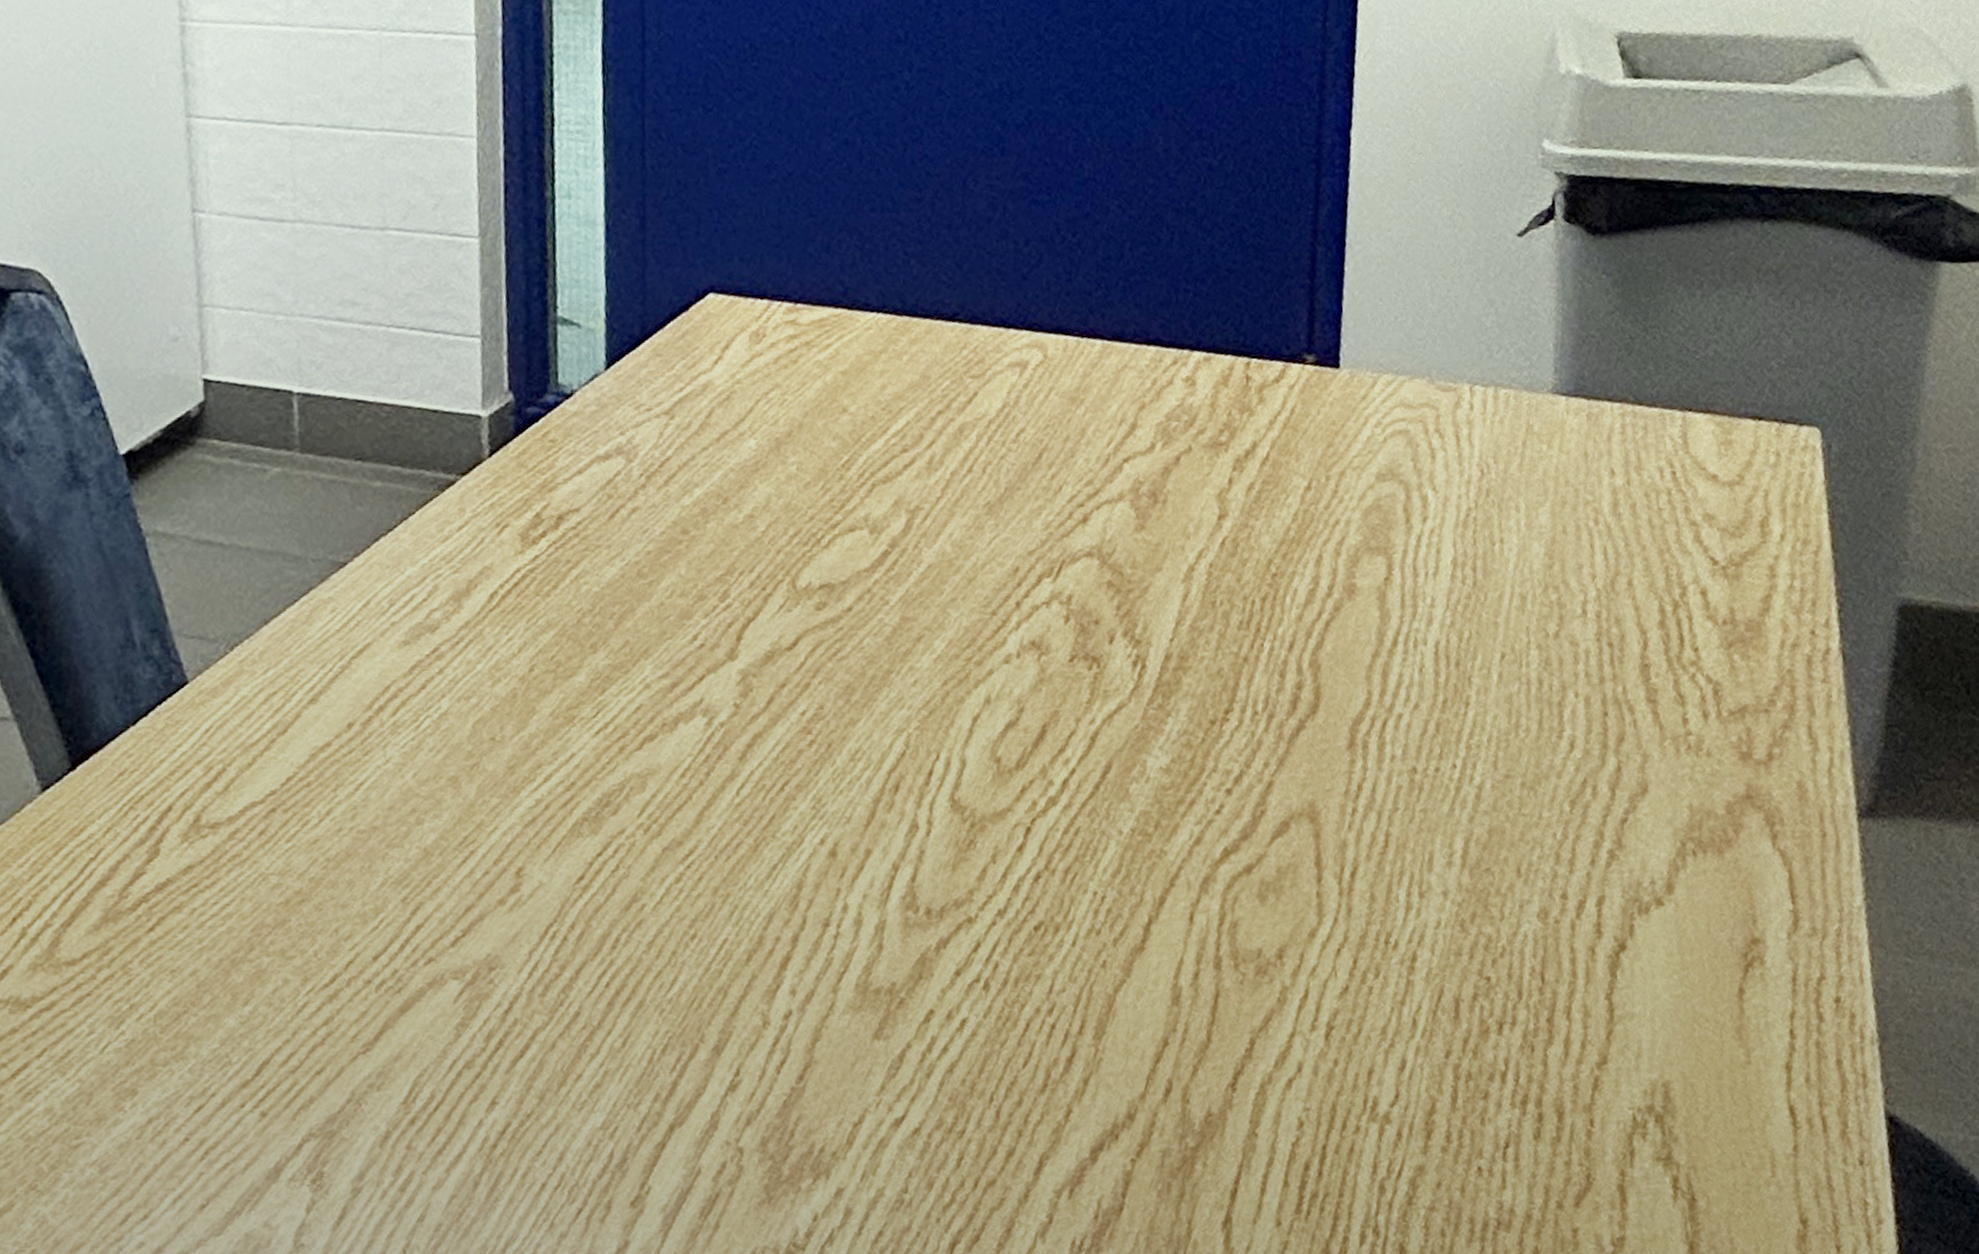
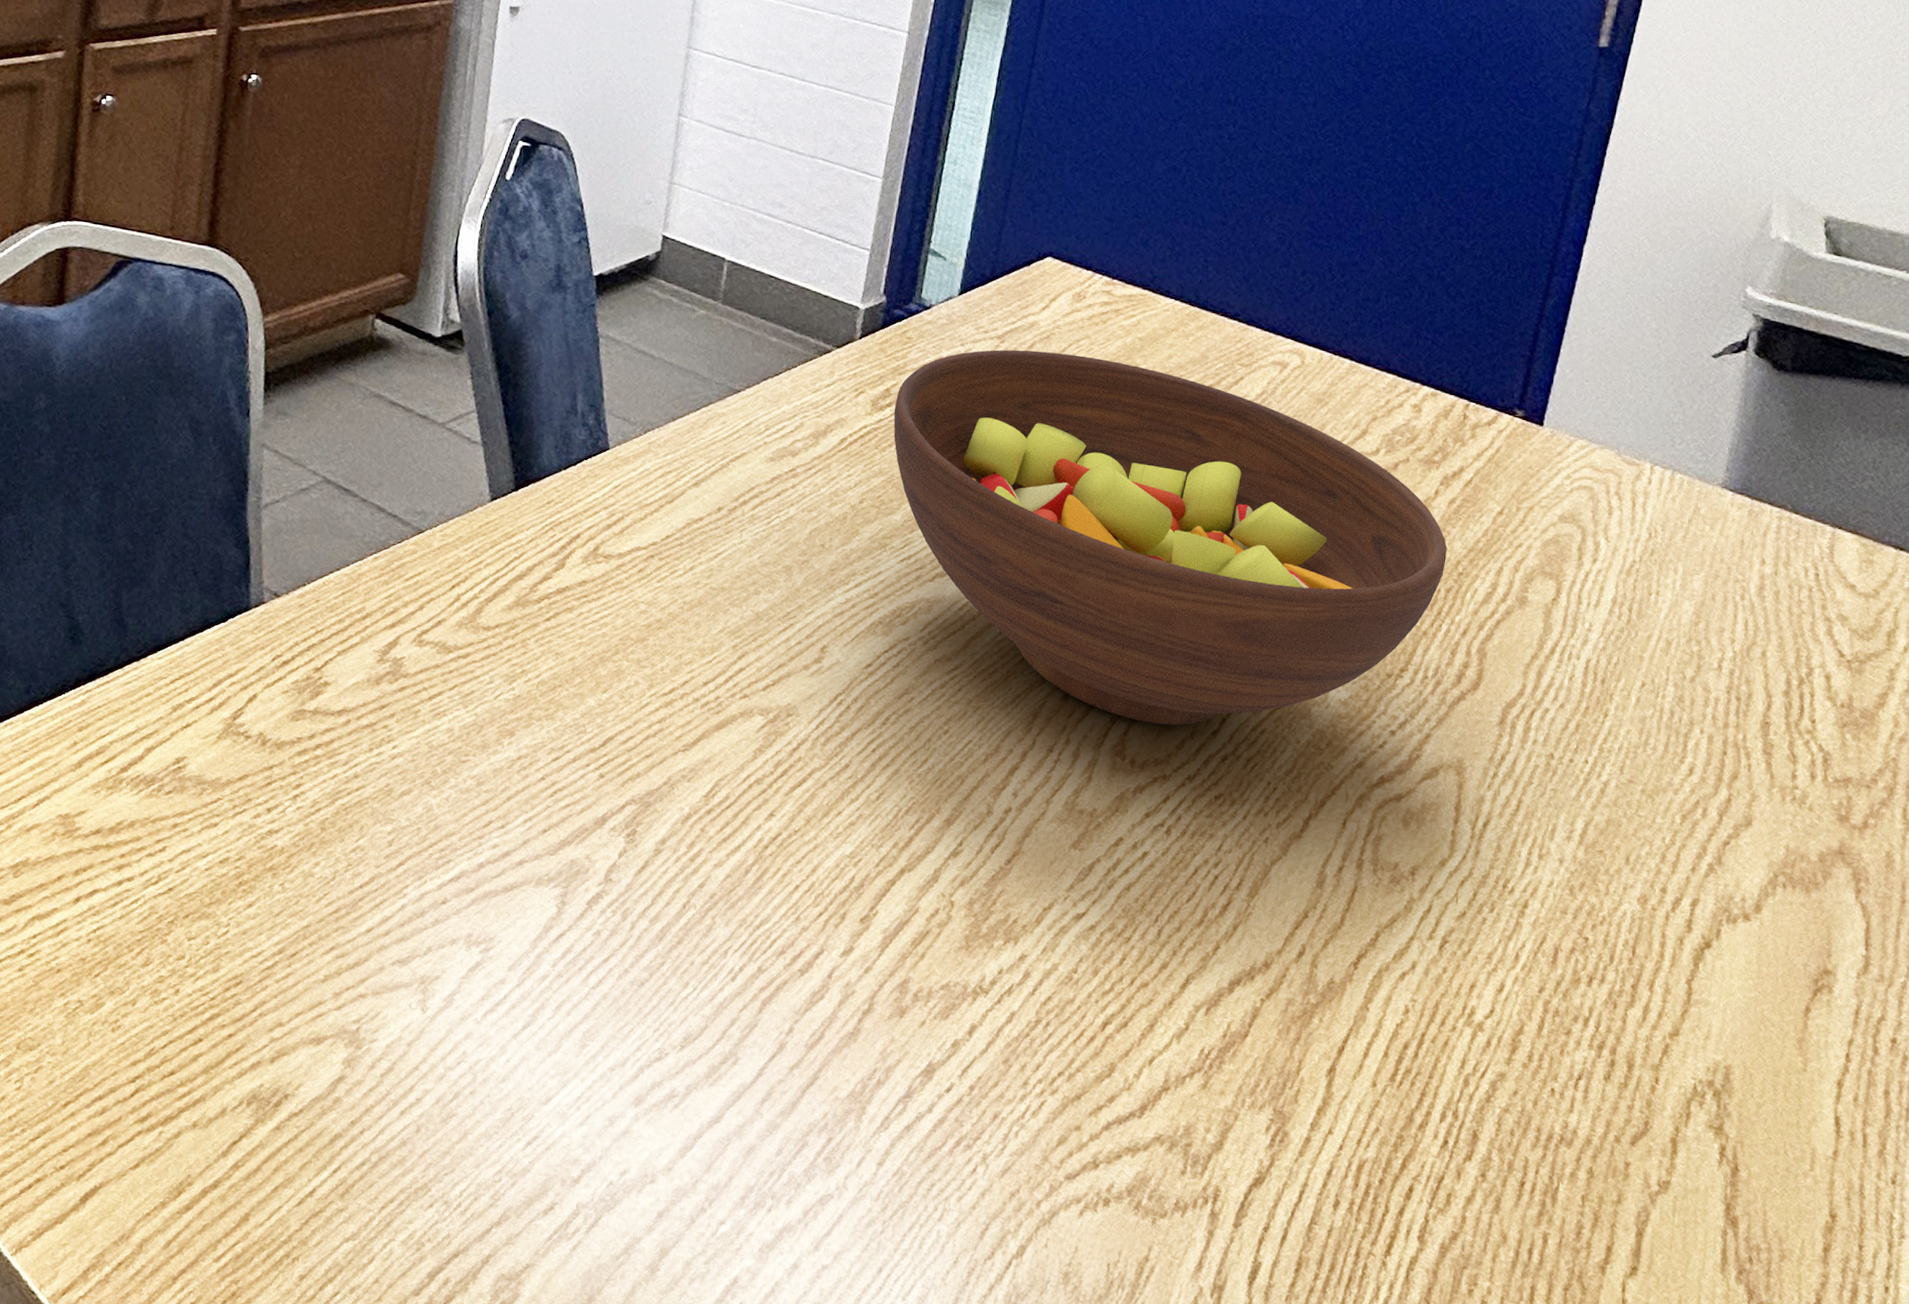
fruit bowl: none [550,409,1256,859] -> present [893,349,1447,726]

